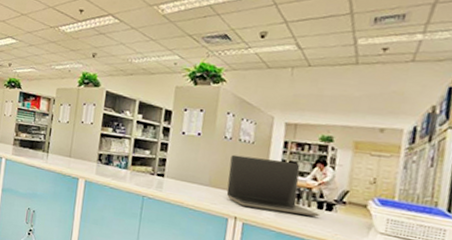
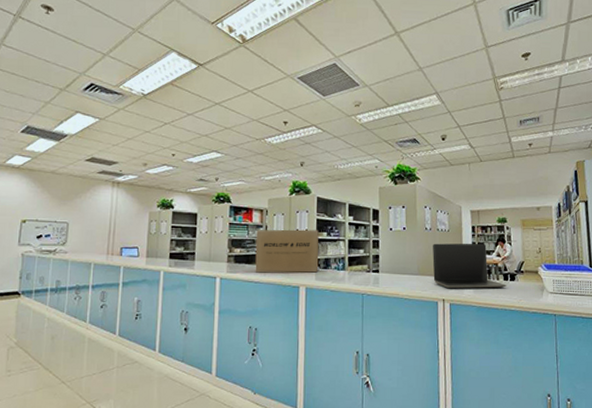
box: none [37,117,104,167] -> present [255,229,319,273]

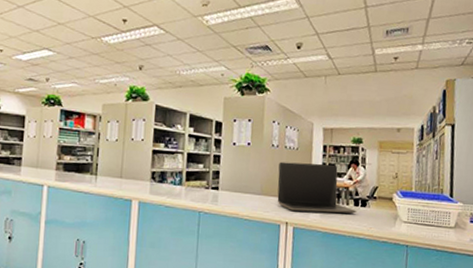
box: present [255,229,319,273] -> none [85,137,155,186]

